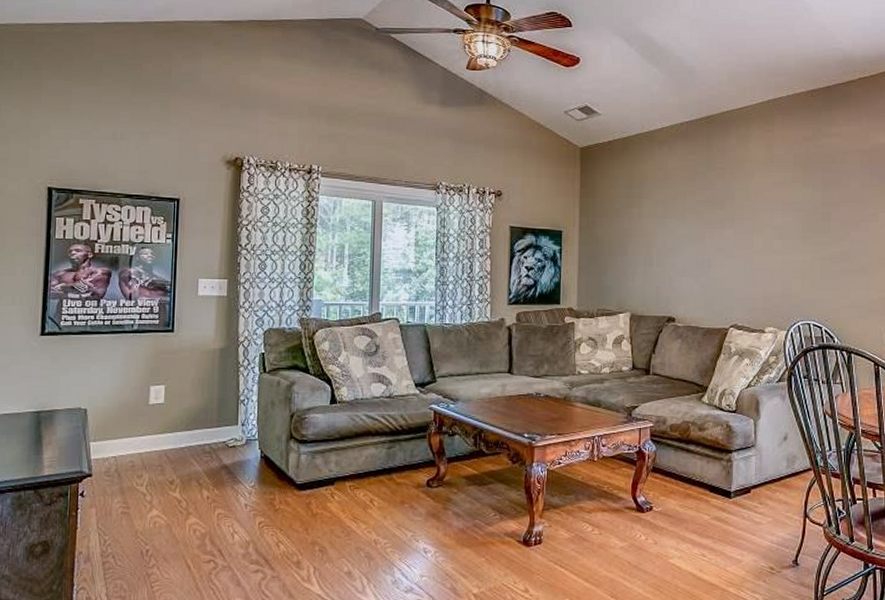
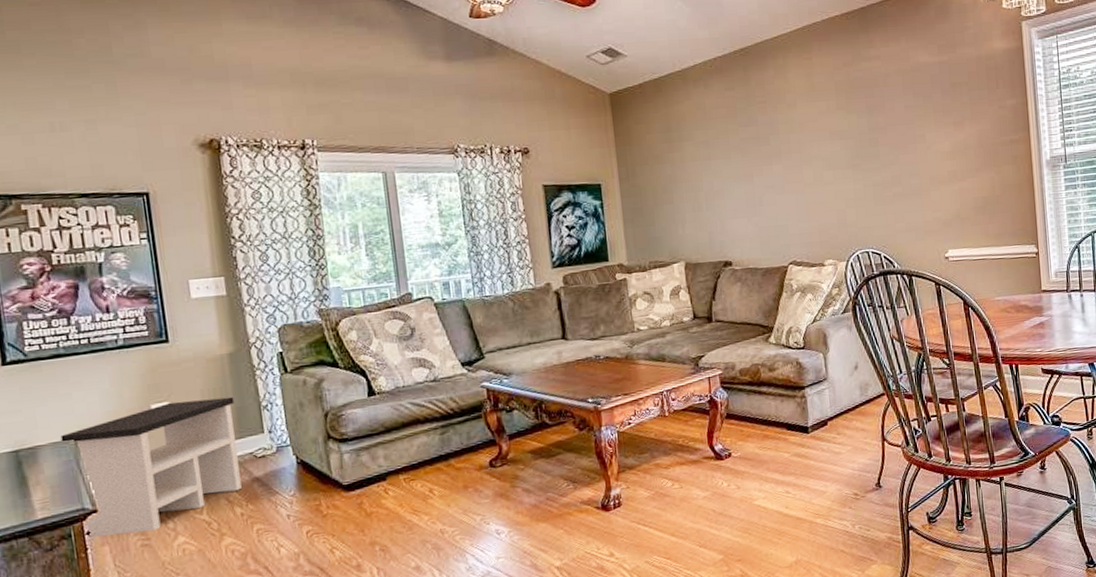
side table: none [74,386,218,500] -> present [60,396,242,538]

